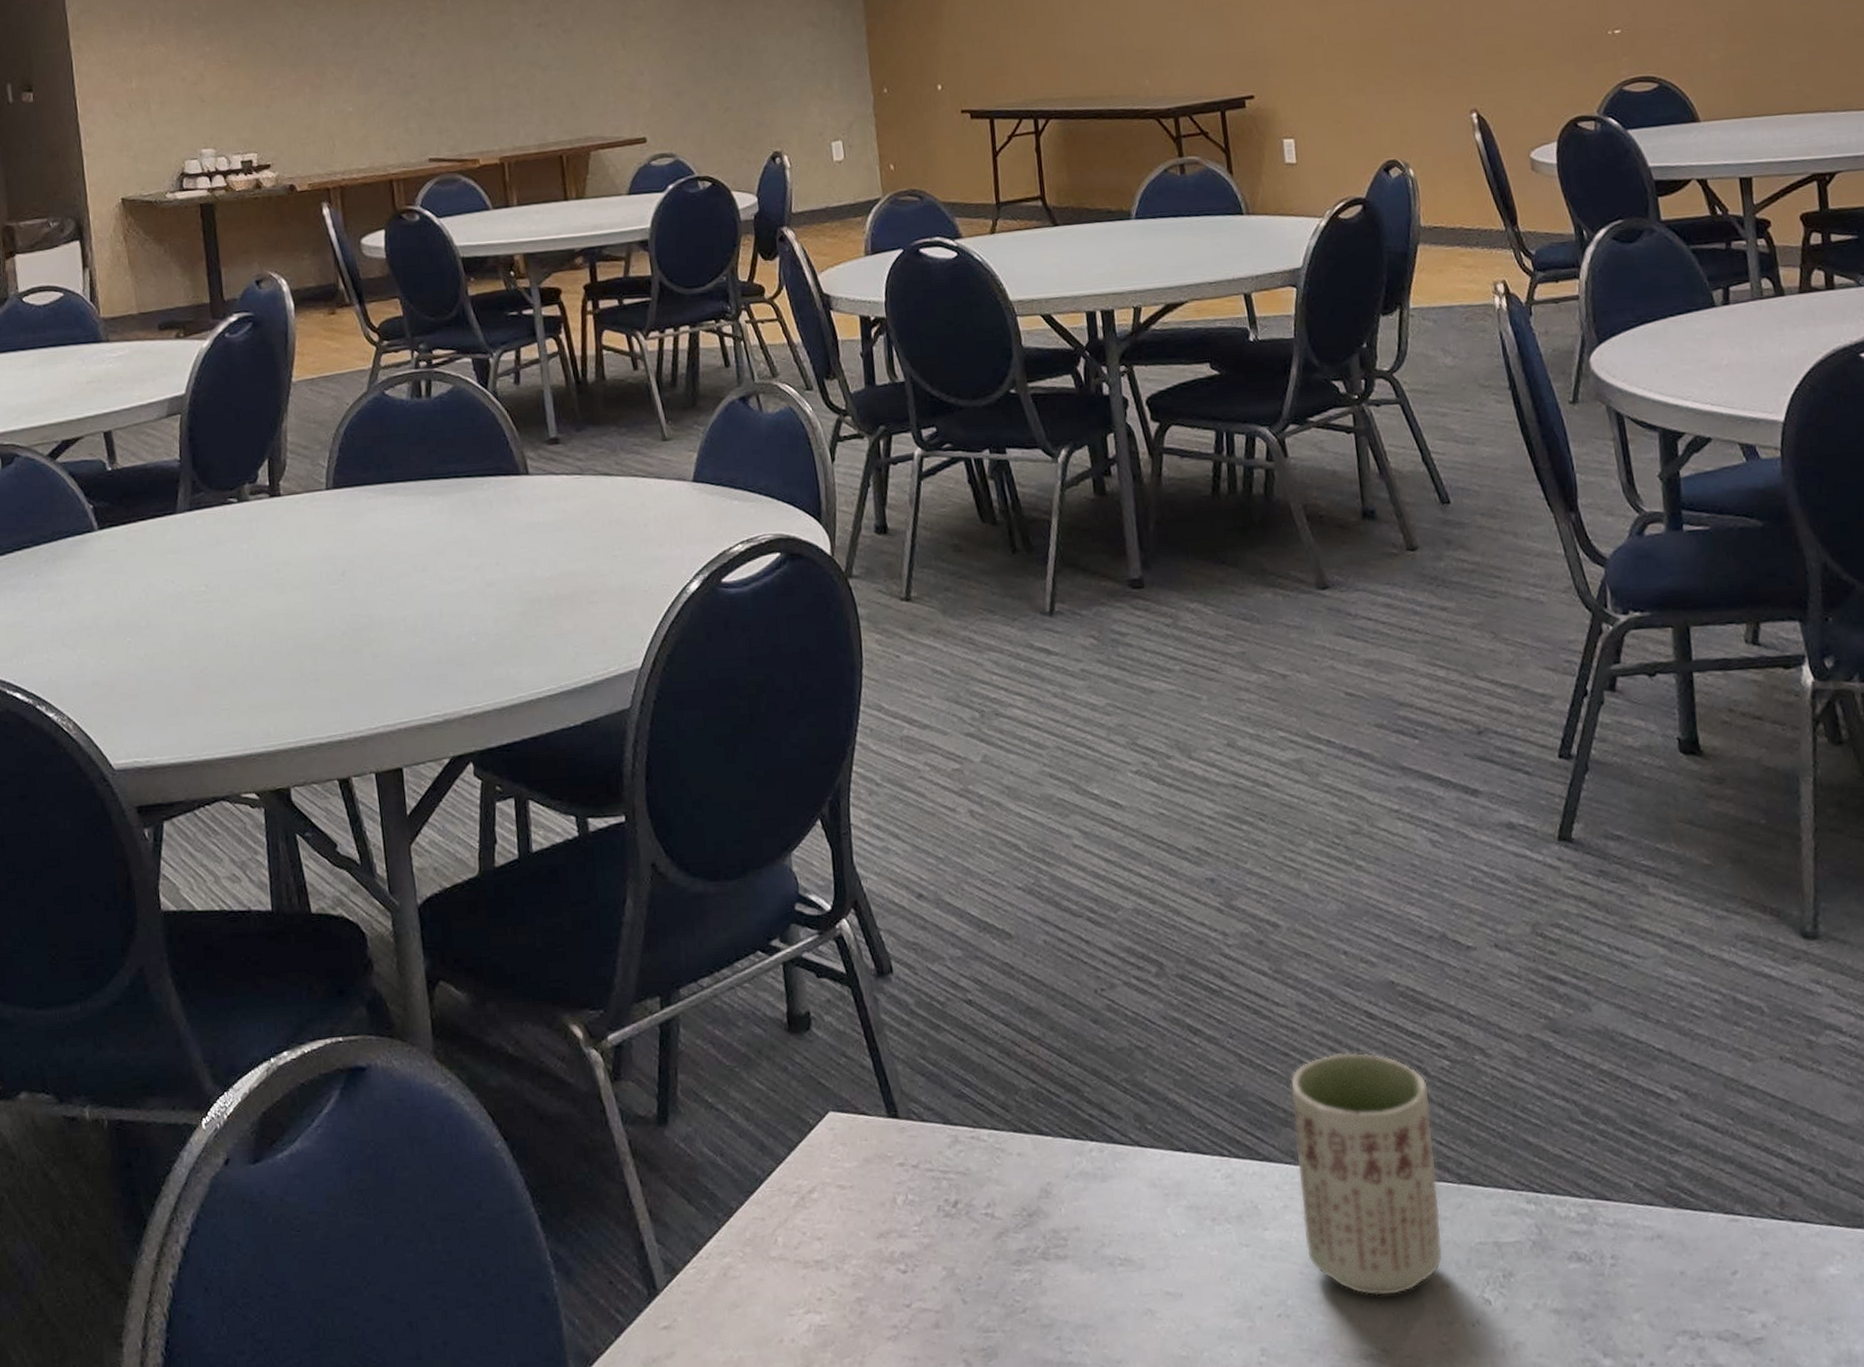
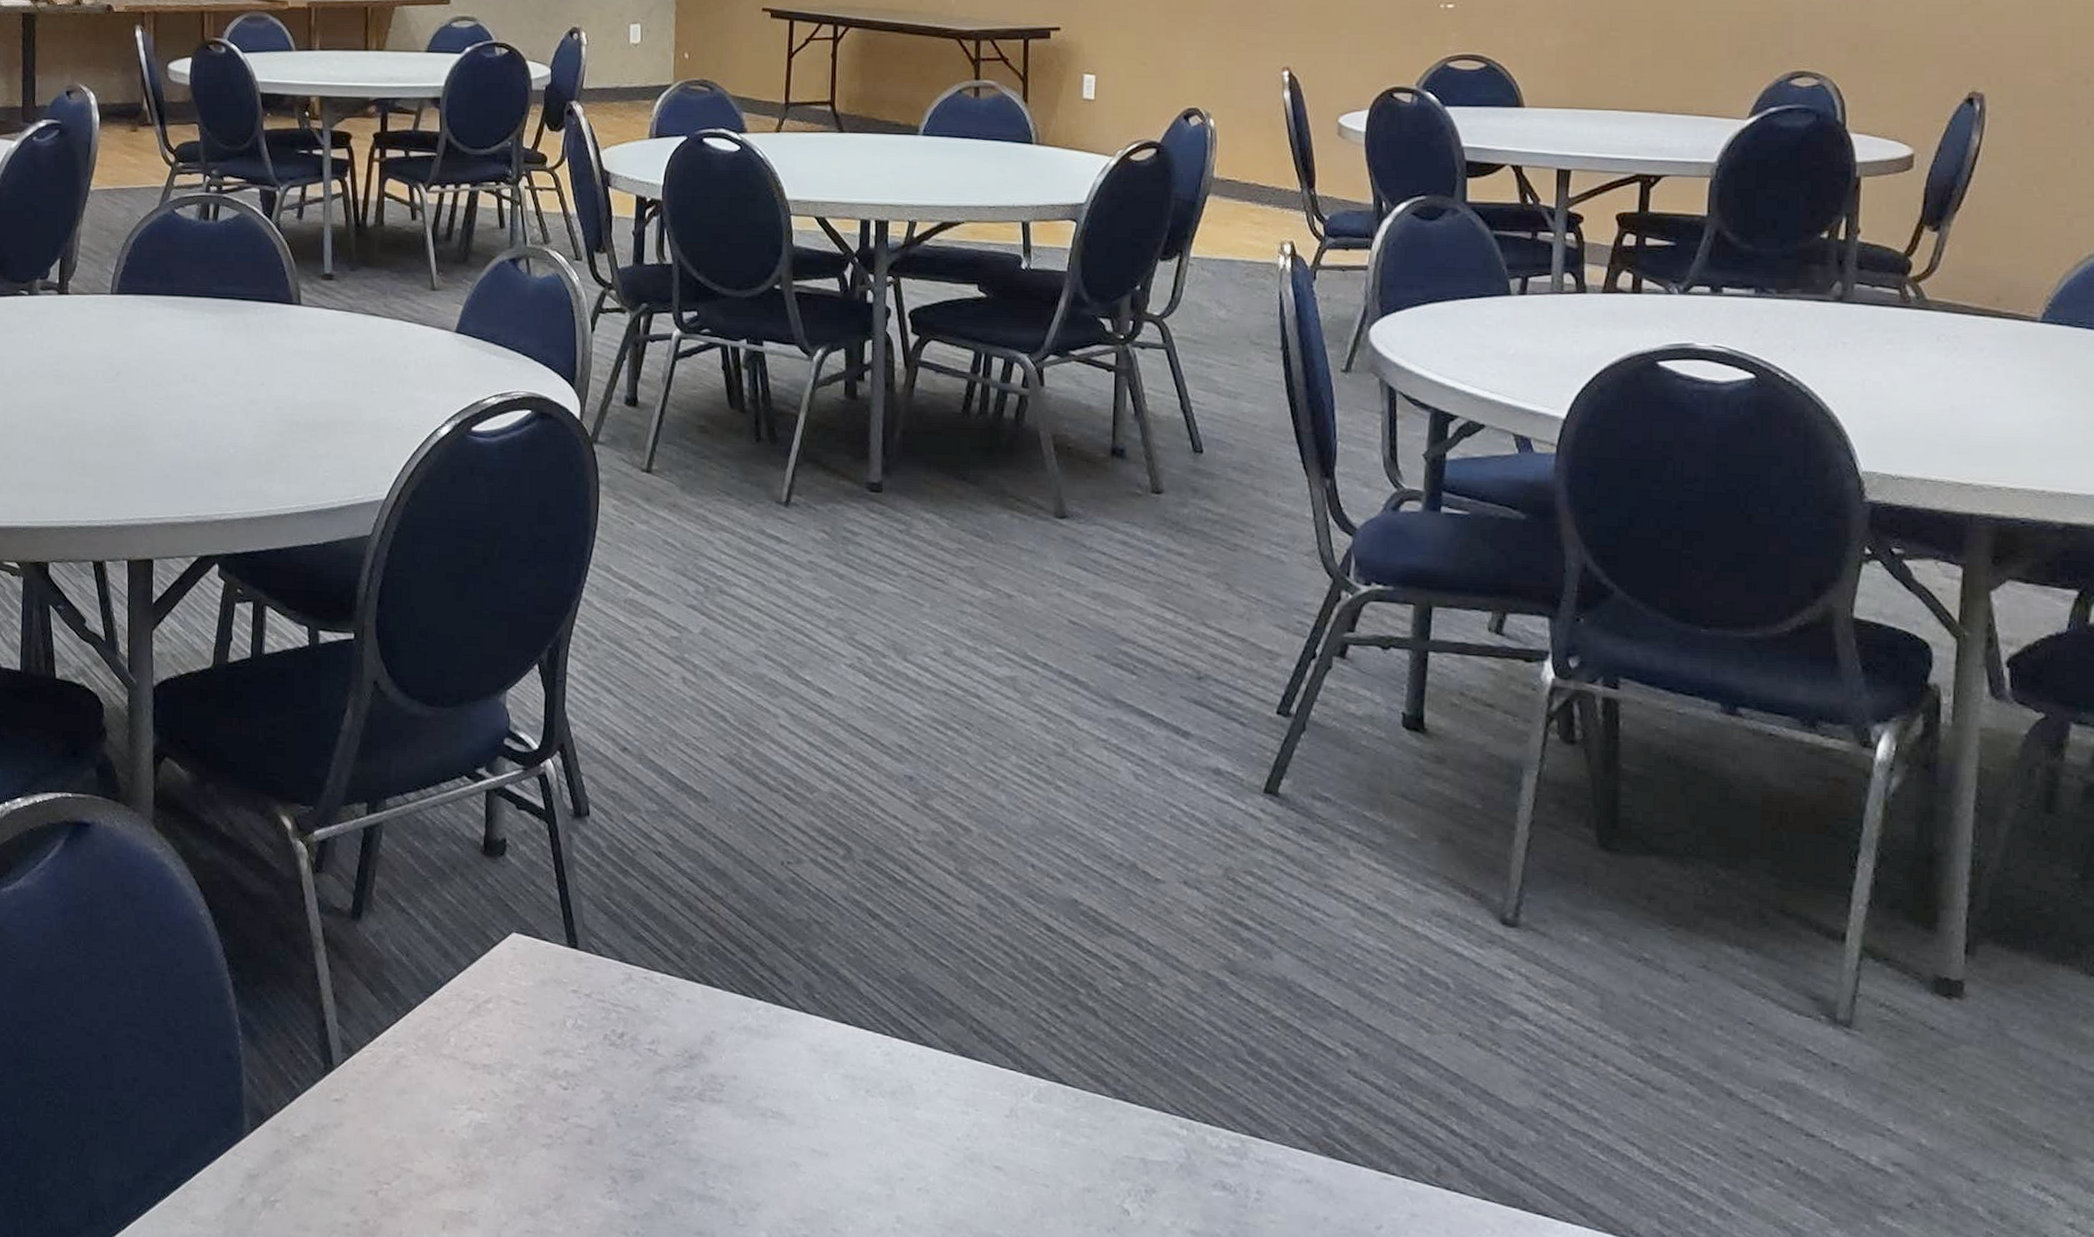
cup: present [1290,1052,1444,1297] -> none [954,957,1097,1190]

